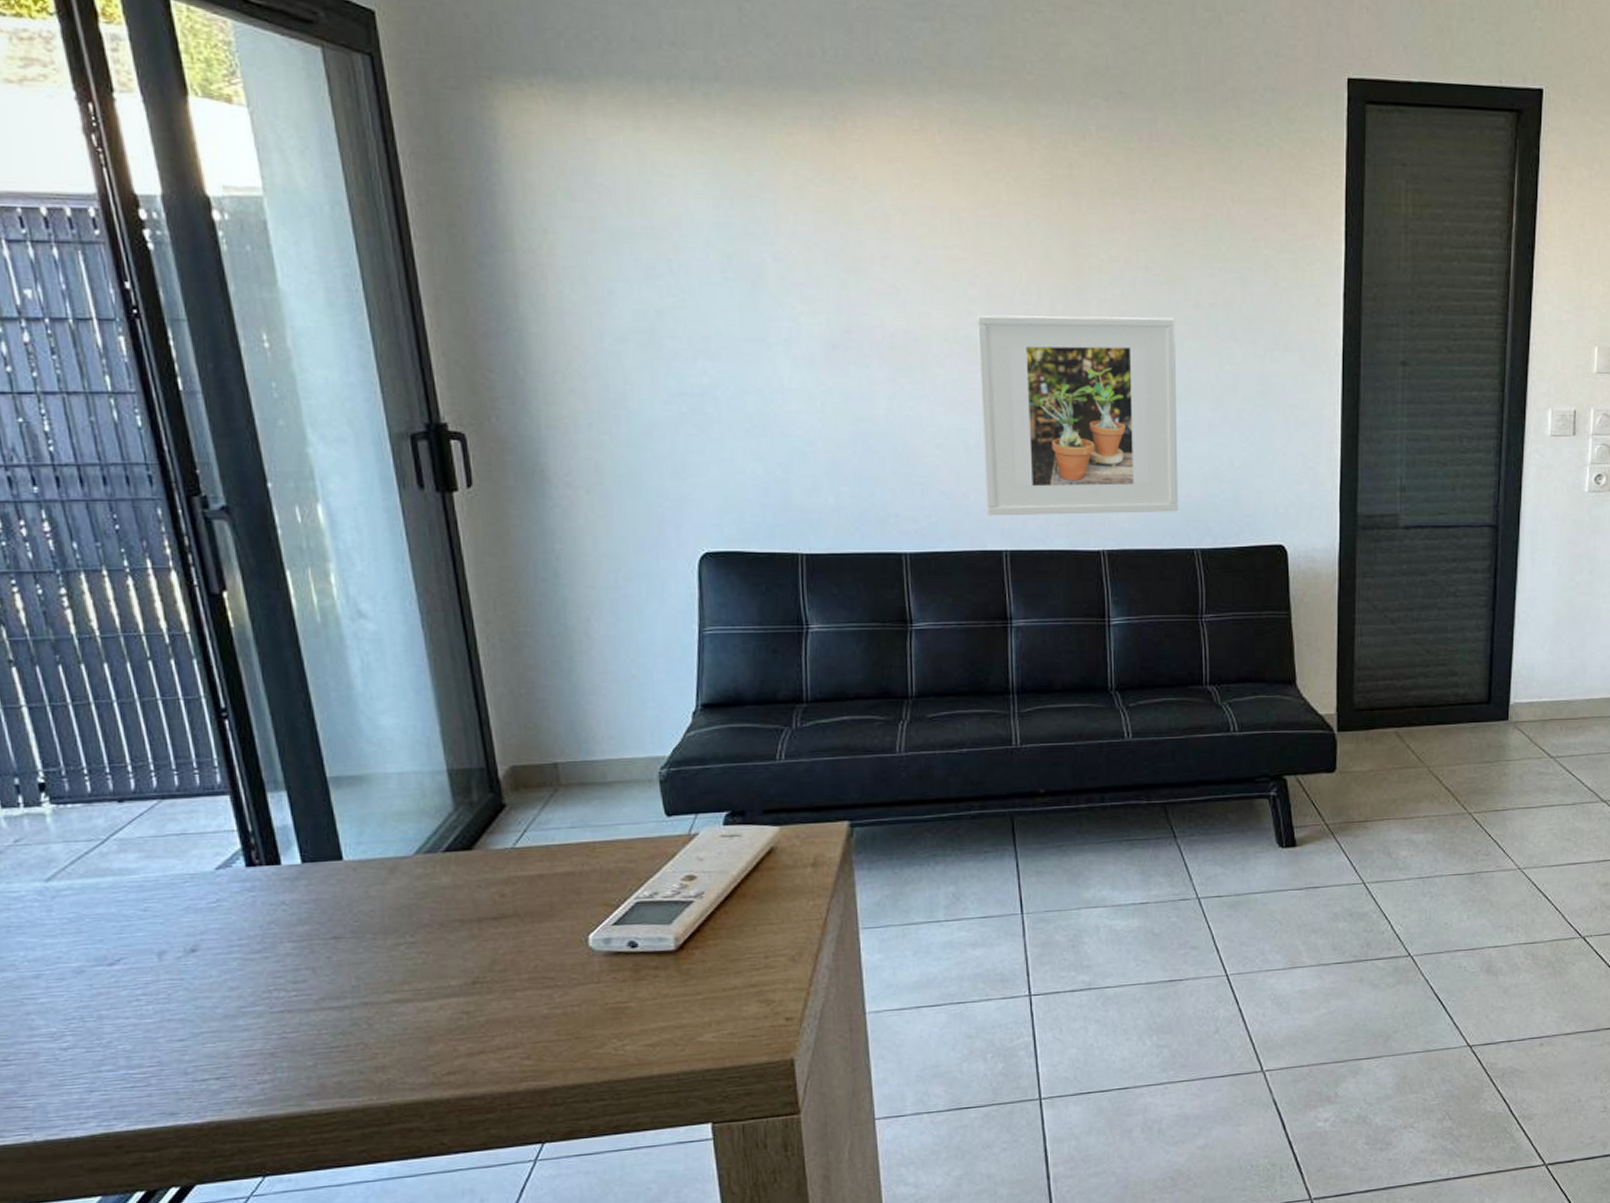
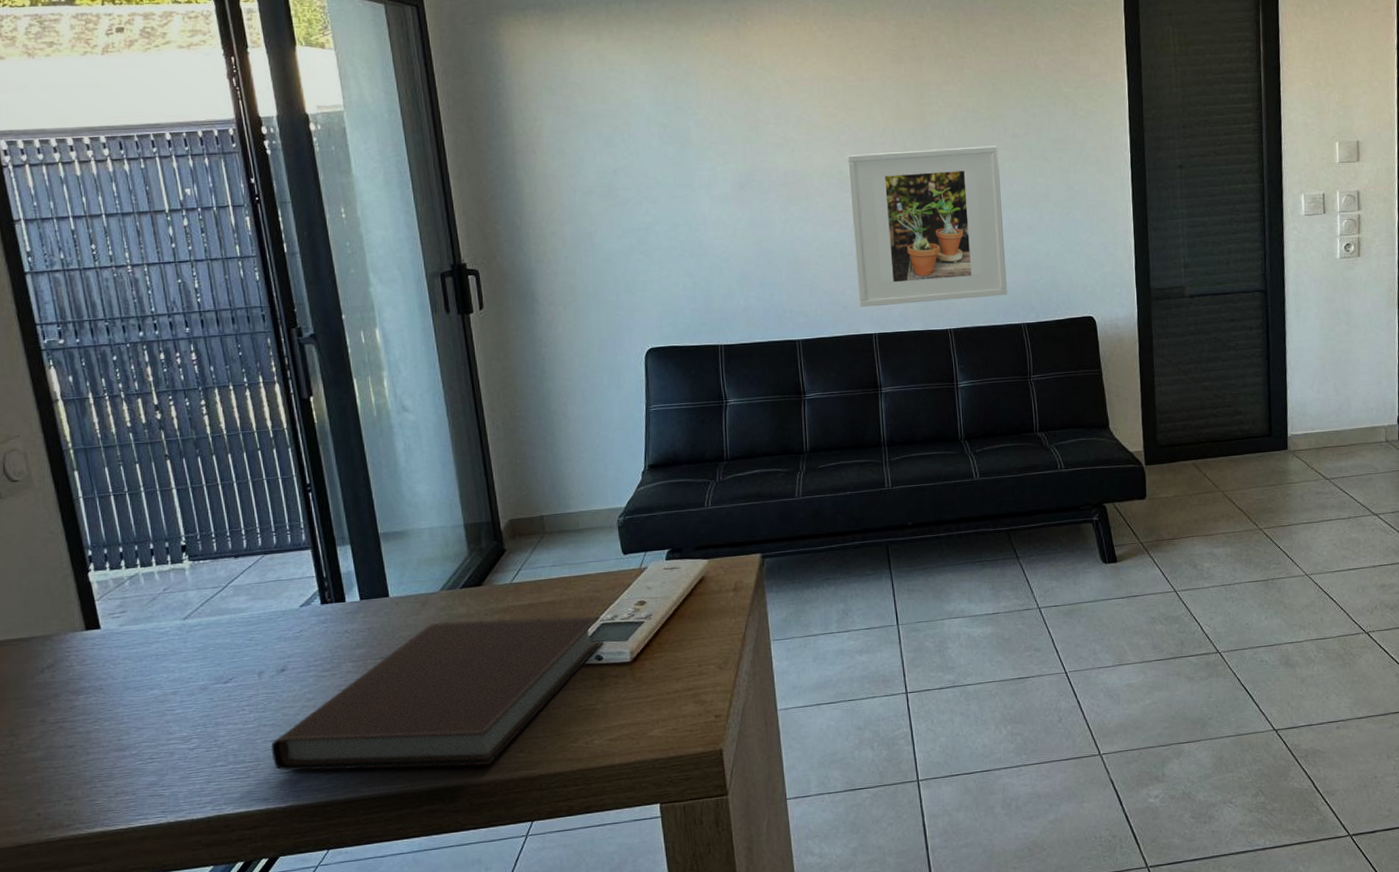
notebook: none [179,892,639,1079] -> present [271,616,604,771]

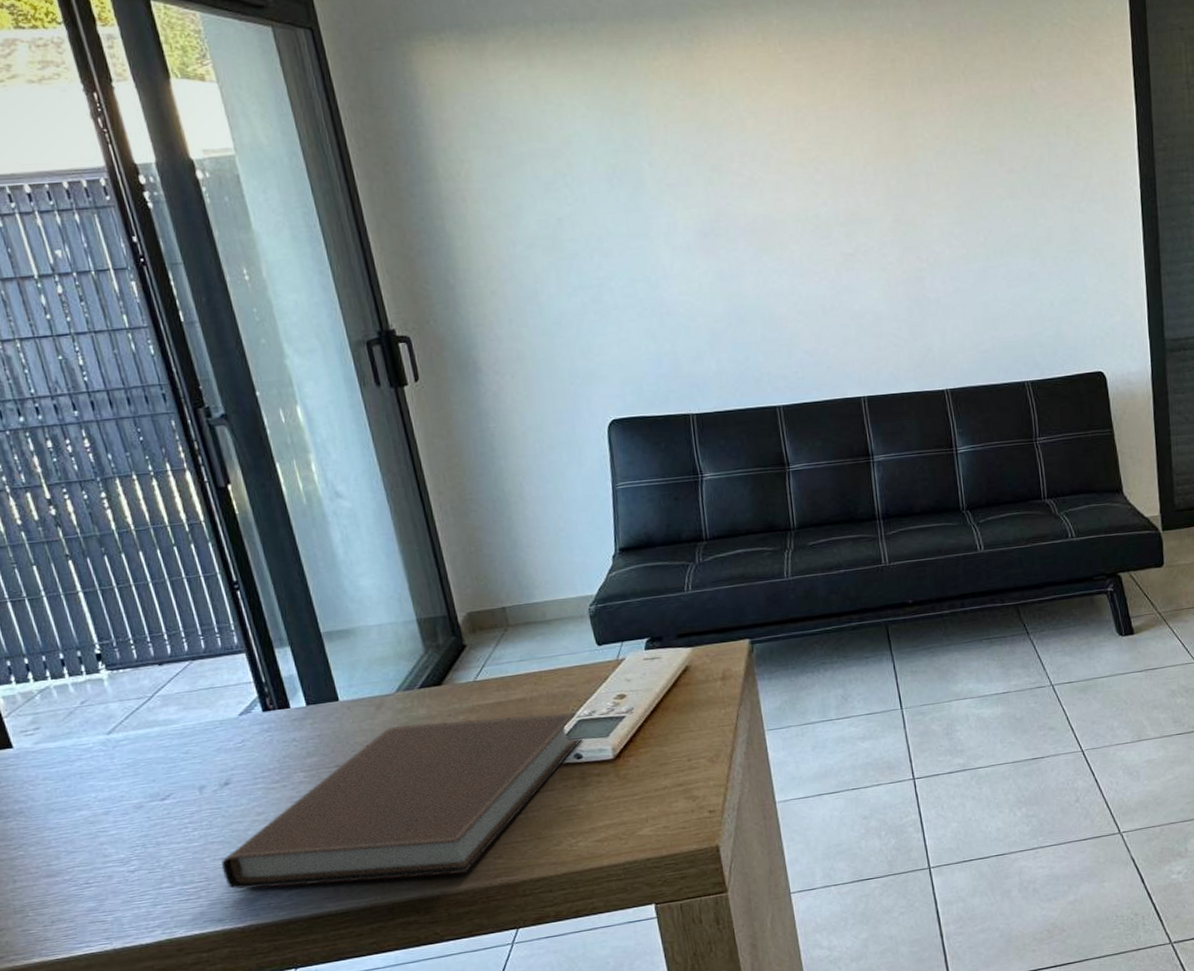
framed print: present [847,145,1008,308] -> none [824,182,1009,368]

